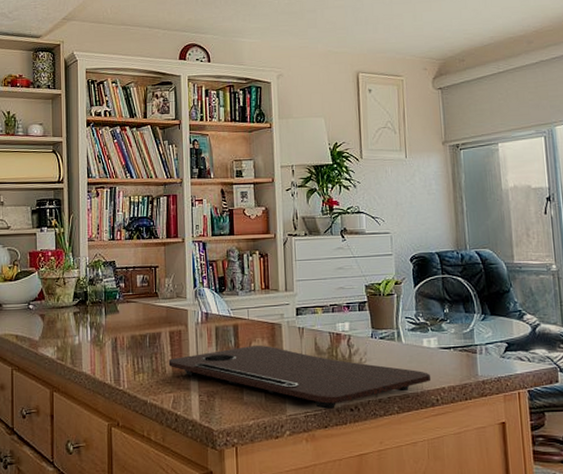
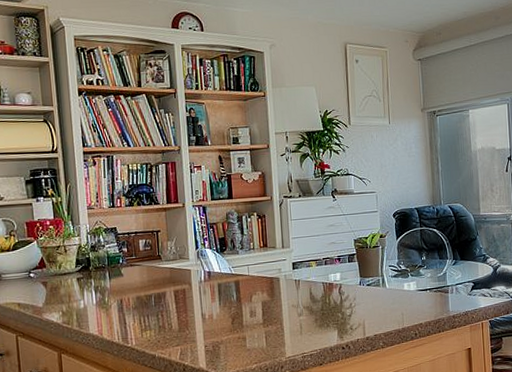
cutting board: present [168,345,431,410] -> none [174,298,411,350]

